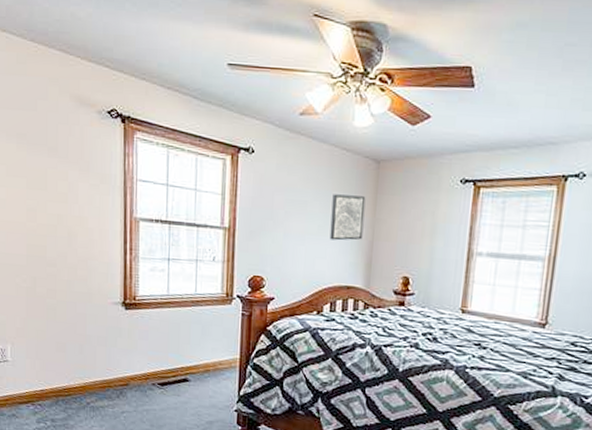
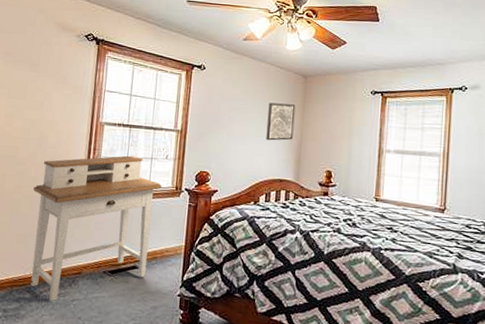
desk: none [68,257,210,414] -> present [30,155,162,303]

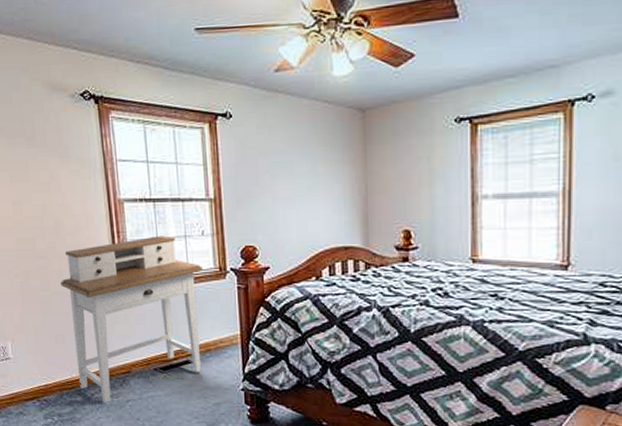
wall art: present [266,102,296,141] -> none [319,149,355,200]

